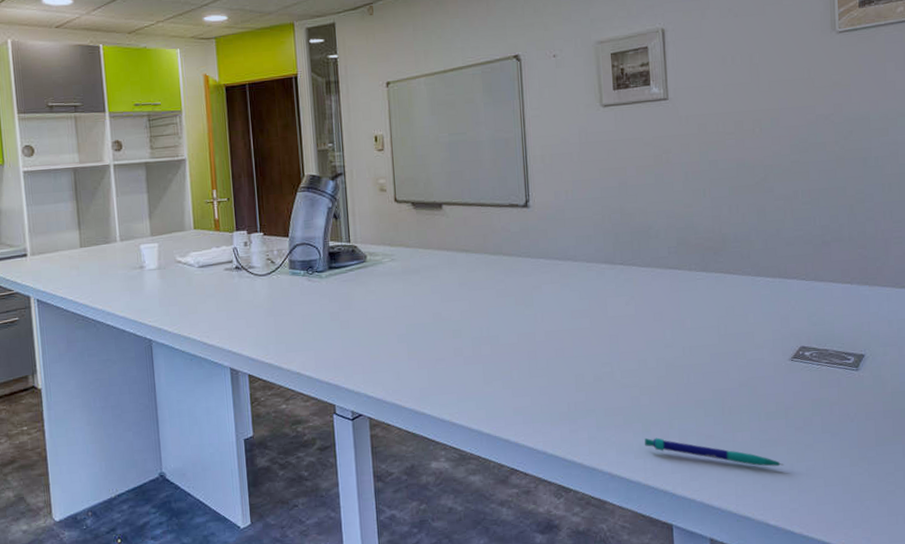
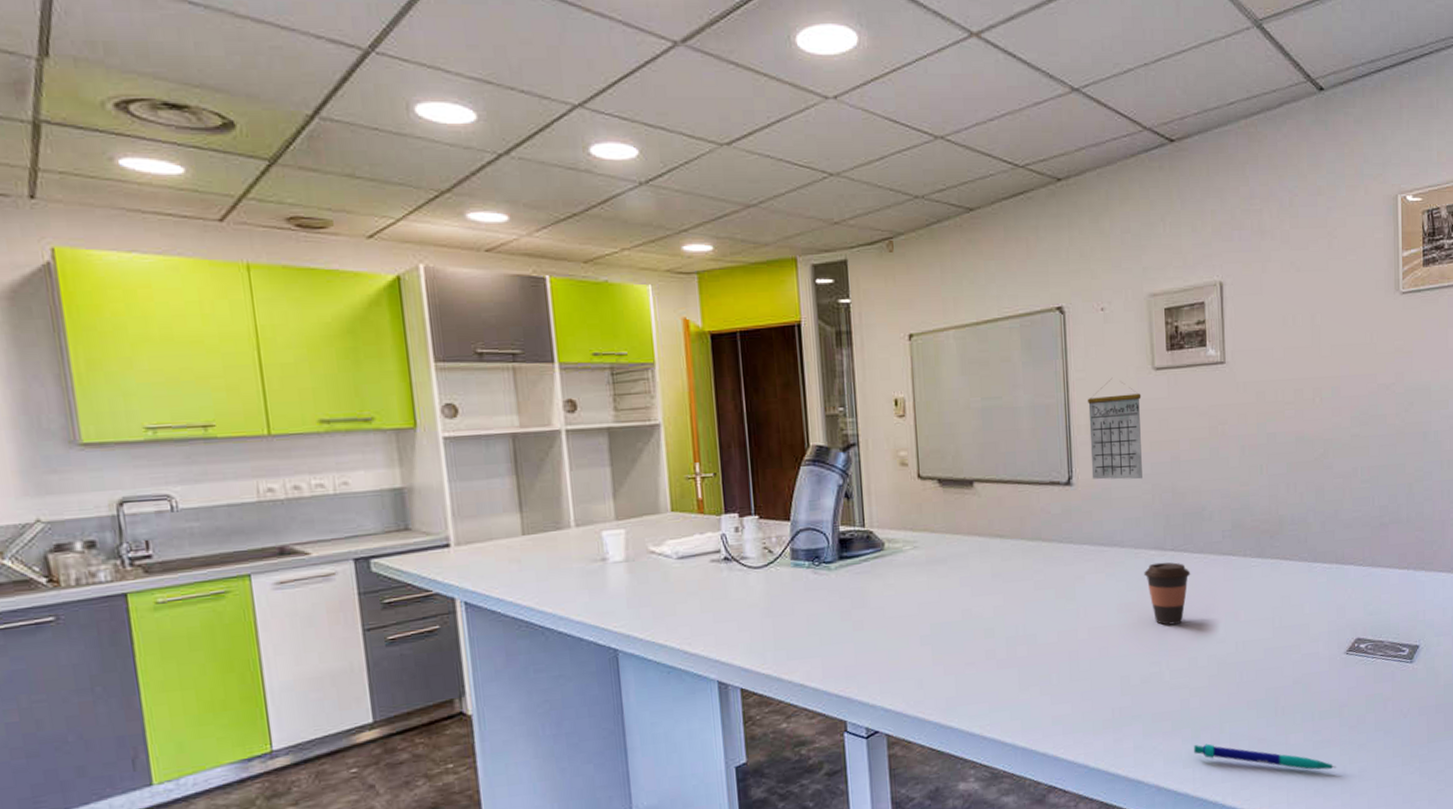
calendar: none [541,114,593,203] -> present [1087,377,1142,480]
coffee cup: none [595,274,639,330] -> present [1144,562,1191,625]

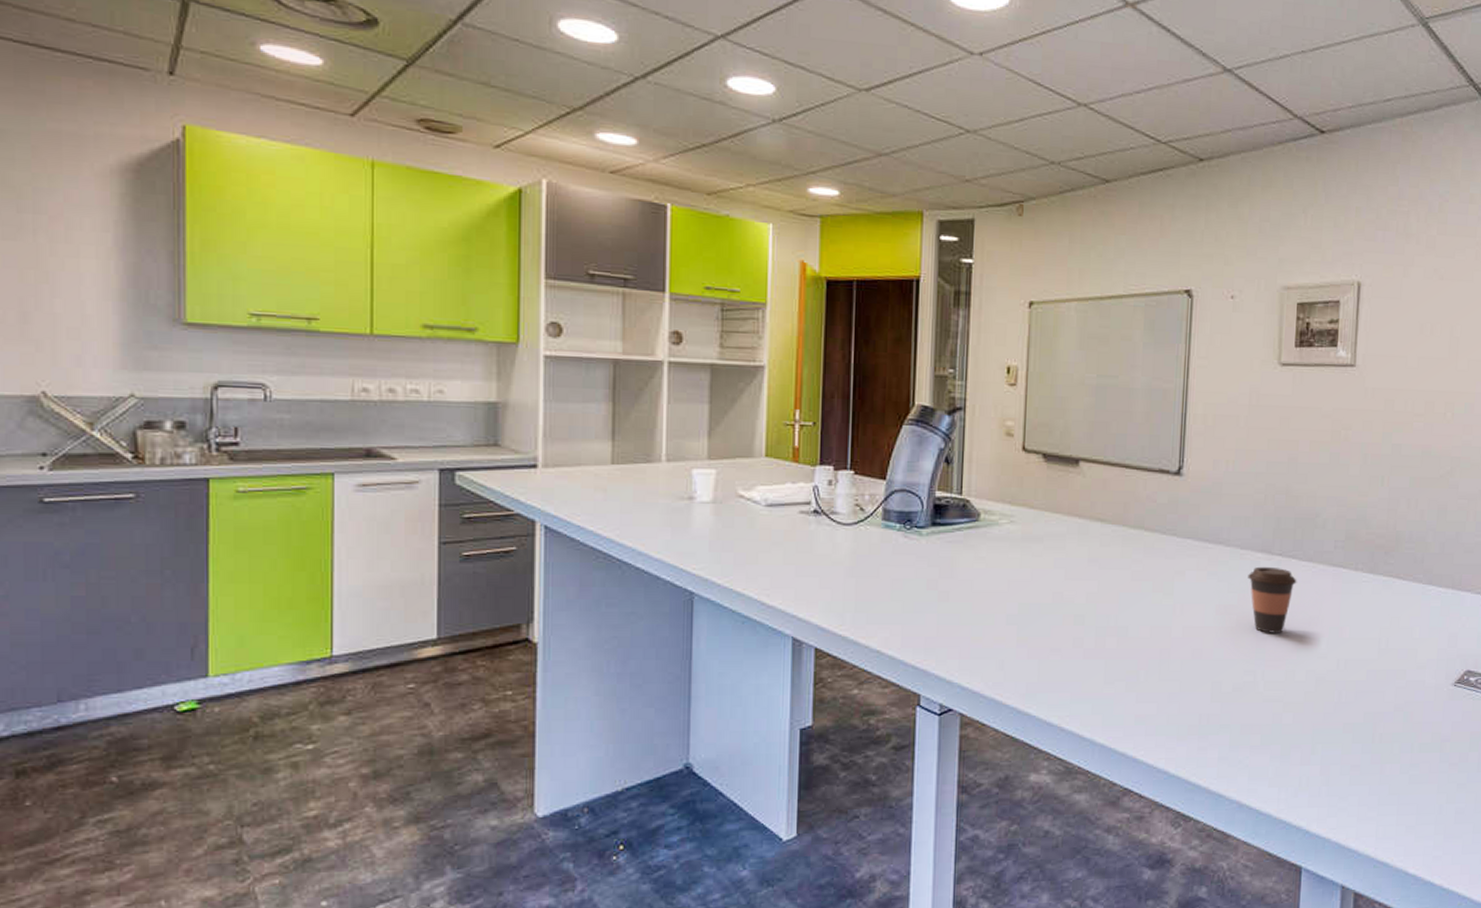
calendar: present [1087,377,1142,480] -> none [1203,368,1264,477]
pen: present [1194,743,1337,770] -> none [1282,763,1432,806]

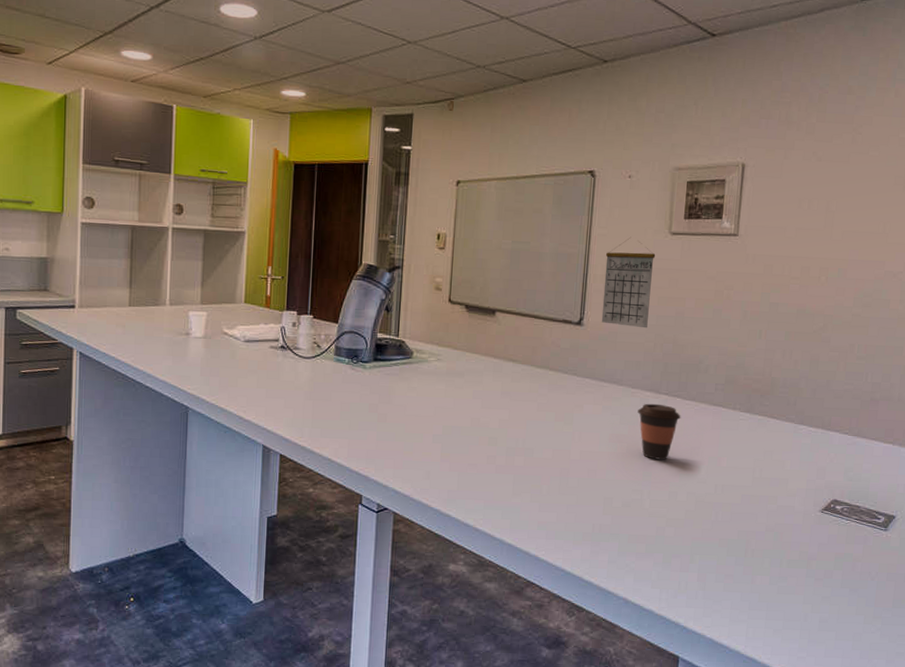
calendar: none [1203,368,1264,477] -> present [601,236,656,329]

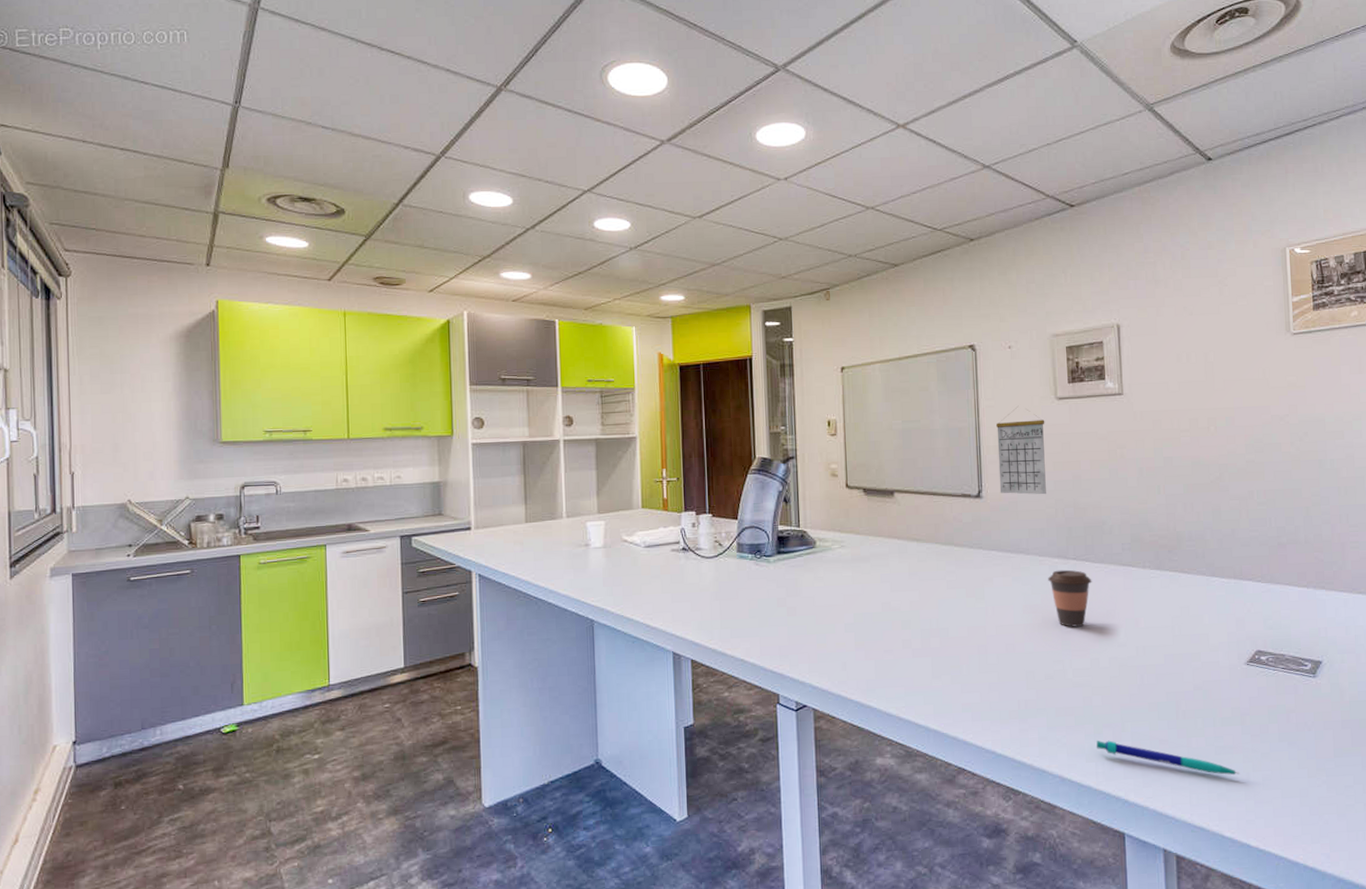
pen: none [663,569,798,614] -> present [1096,740,1240,775]

